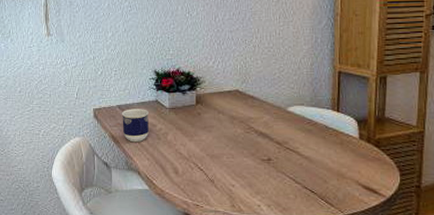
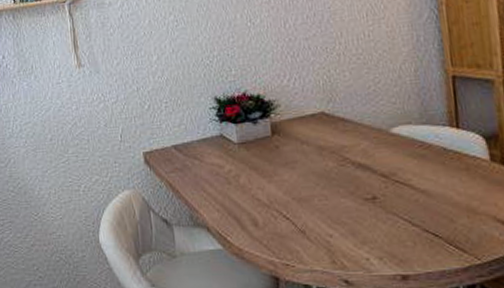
cup: present [121,109,149,143] -> none [178,147,215,191]

